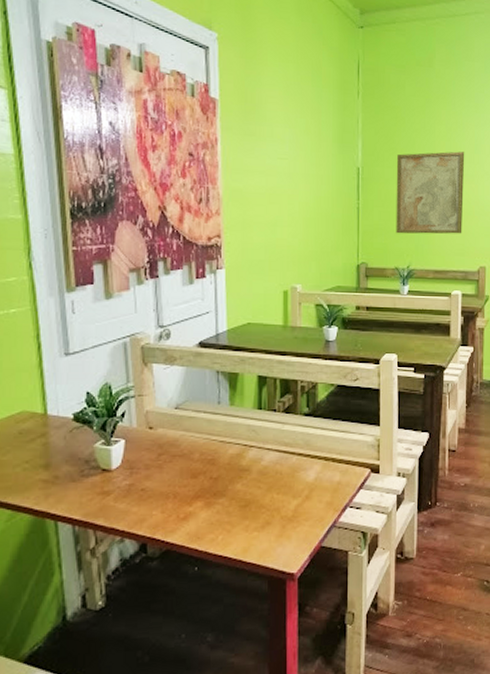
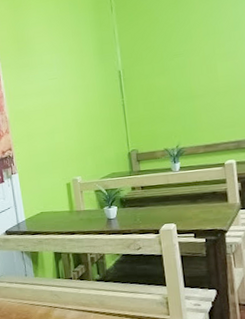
wall art: present [396,151,465,234] -> none [154,32,230,120]

